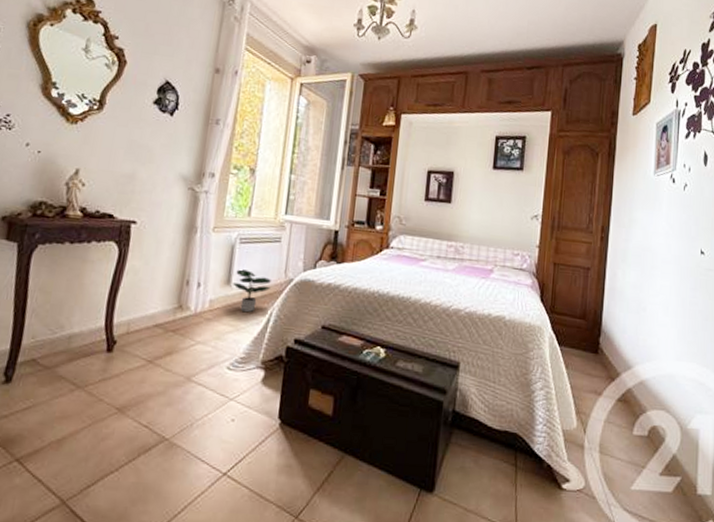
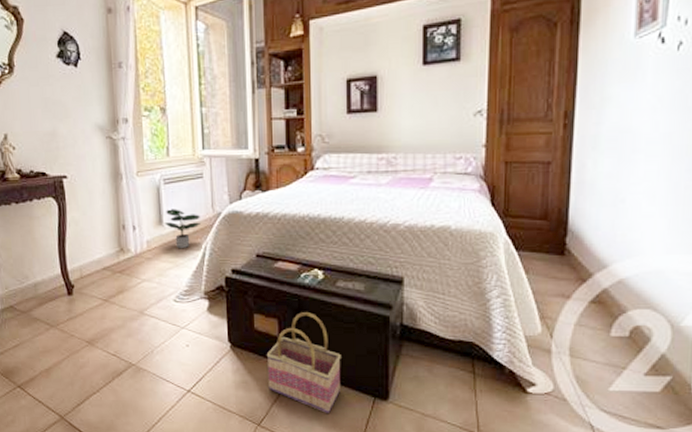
basket: none [313,390,393,507] -> present [266,311,341,414]

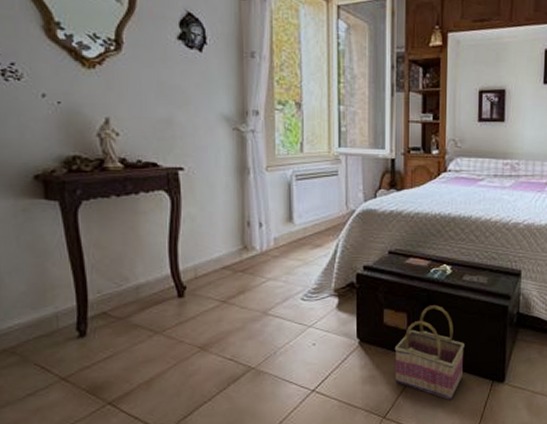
potted plant: present [164,209,200,249] -> none [294,206,333,247]

